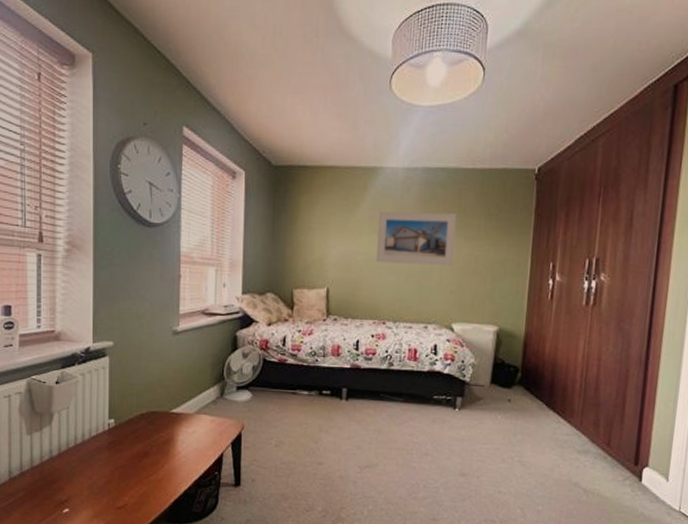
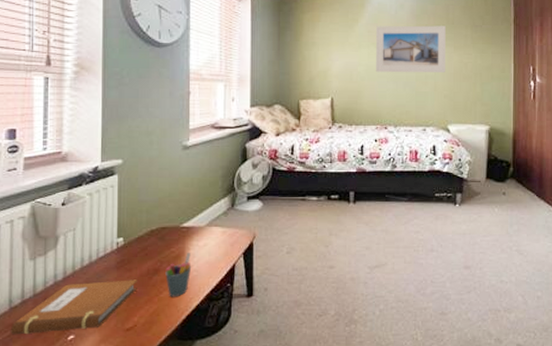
notebook: none [10,460,128,504] -> present [10,279,137,335]
pen holder: none [155,439,181,481] -> present [165,253,192,297]

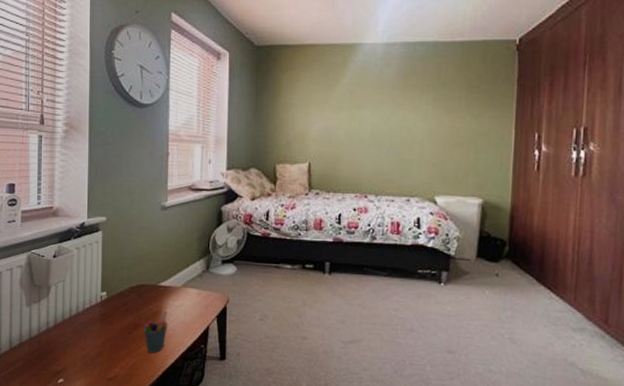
notebook: present [10,279,137,335] -> none [10,331,119,374]
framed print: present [376,25,446,73] -> none [357,86,437,139]

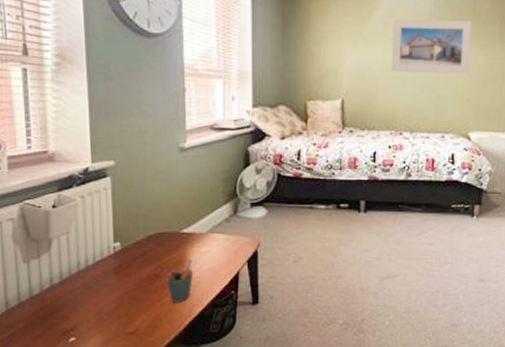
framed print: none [357,86,437,139] -> present [392,19,472,74]

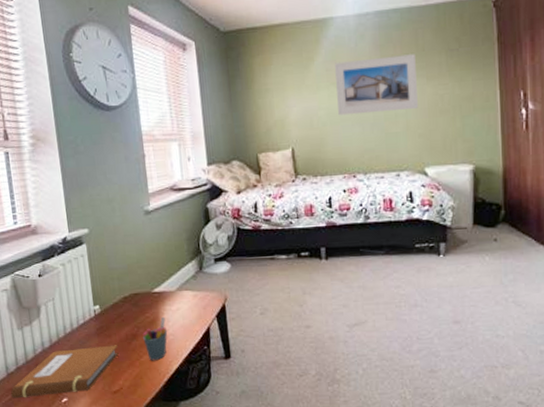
notebook: none [8,284,138,336] -> present [10,345,119,399]

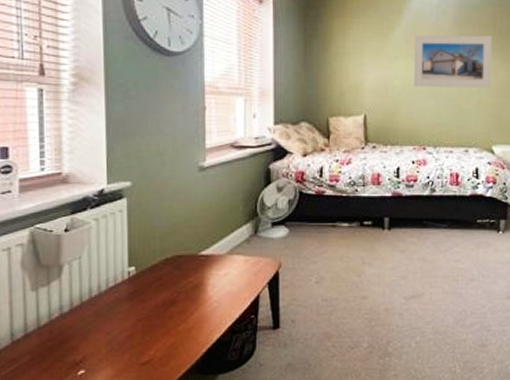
notebook: present [10,345,119,399] -> none [13,311,152,370]
pen holder: present [142,317,168,361] -> none [183,283,212,330]

